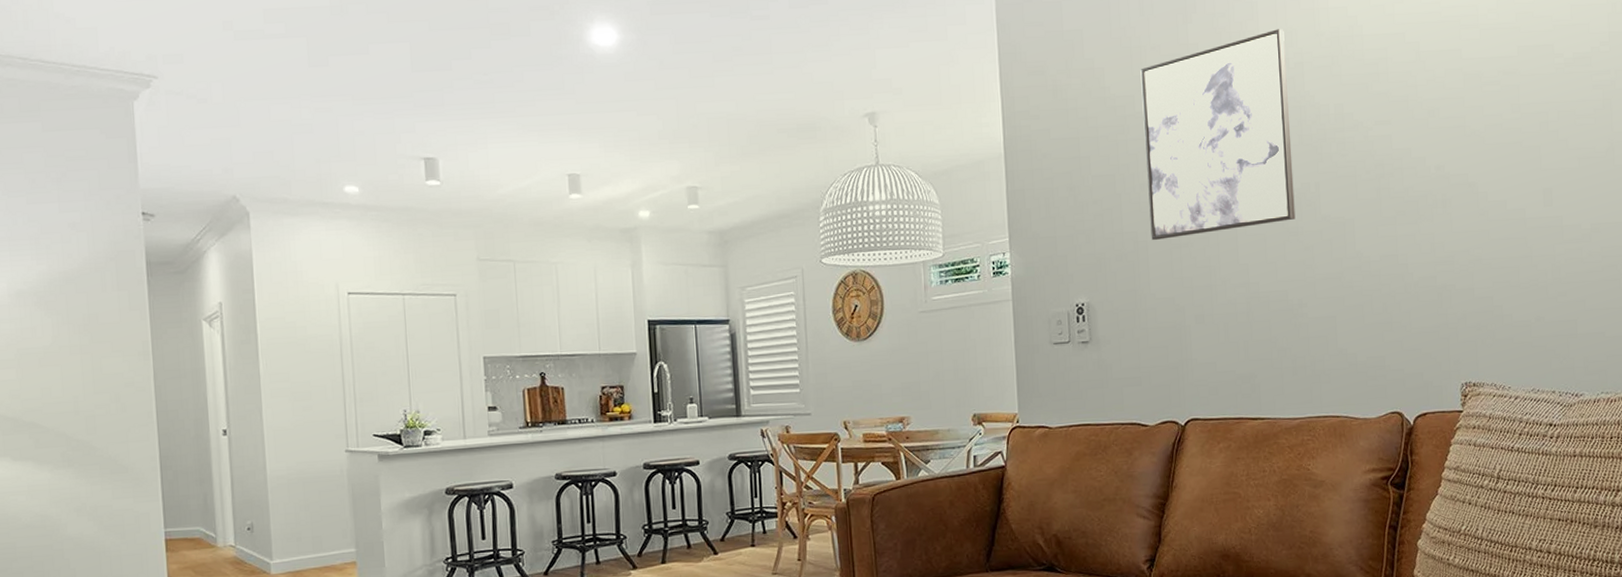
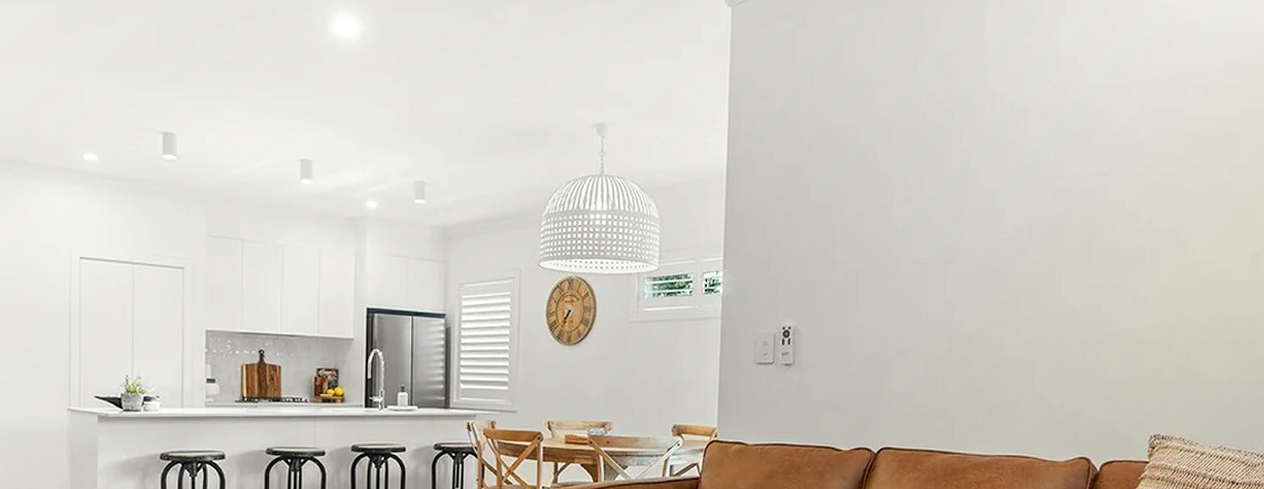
wall art: present [1140,29,1296,240] -> none [862,73,1012,271]

